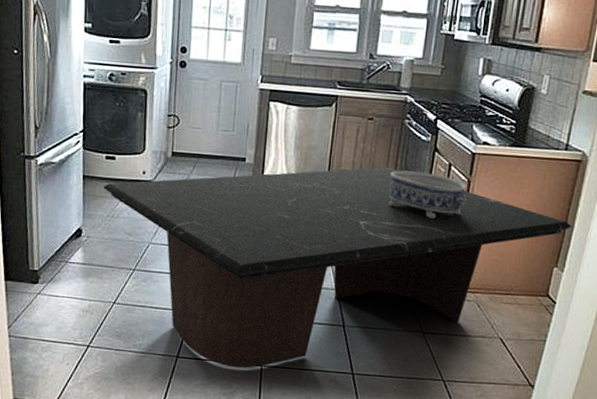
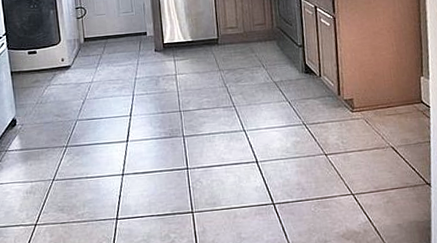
dining table: present [103,167,572,368] -> none [29,18,426,219]
decorative bowl: present [388,170,467,218] -> none [269,17,336,54]

